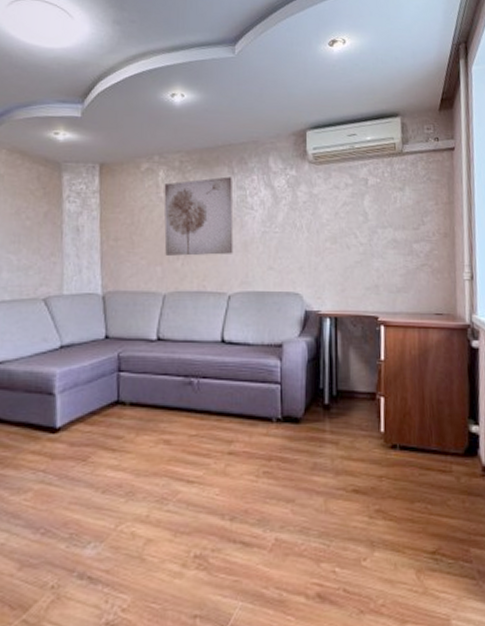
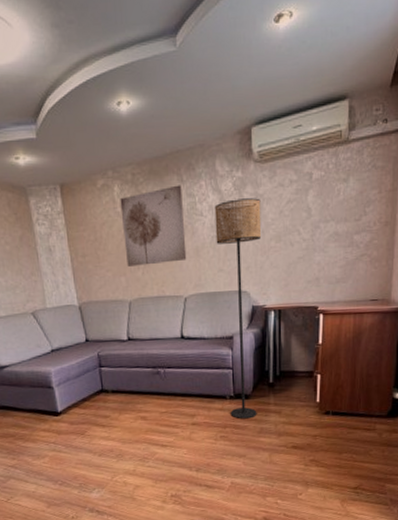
floor lamp: none [266,196,316,450] -> present [214,198,262,419]

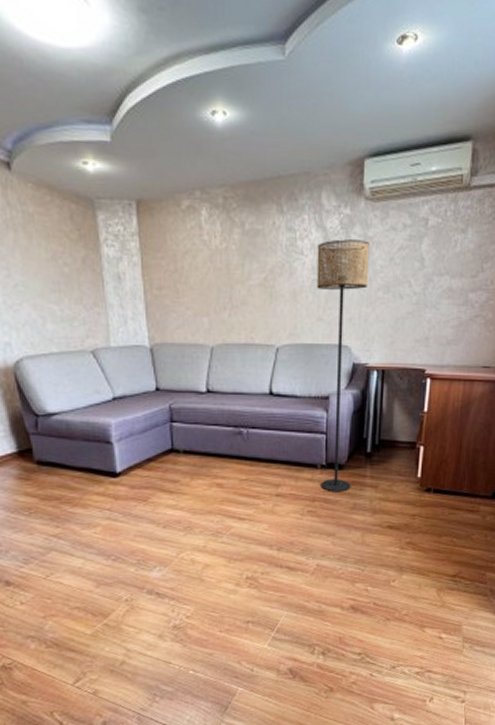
wall art: present [120,185,187,266] -> none [207,216,282,306]

